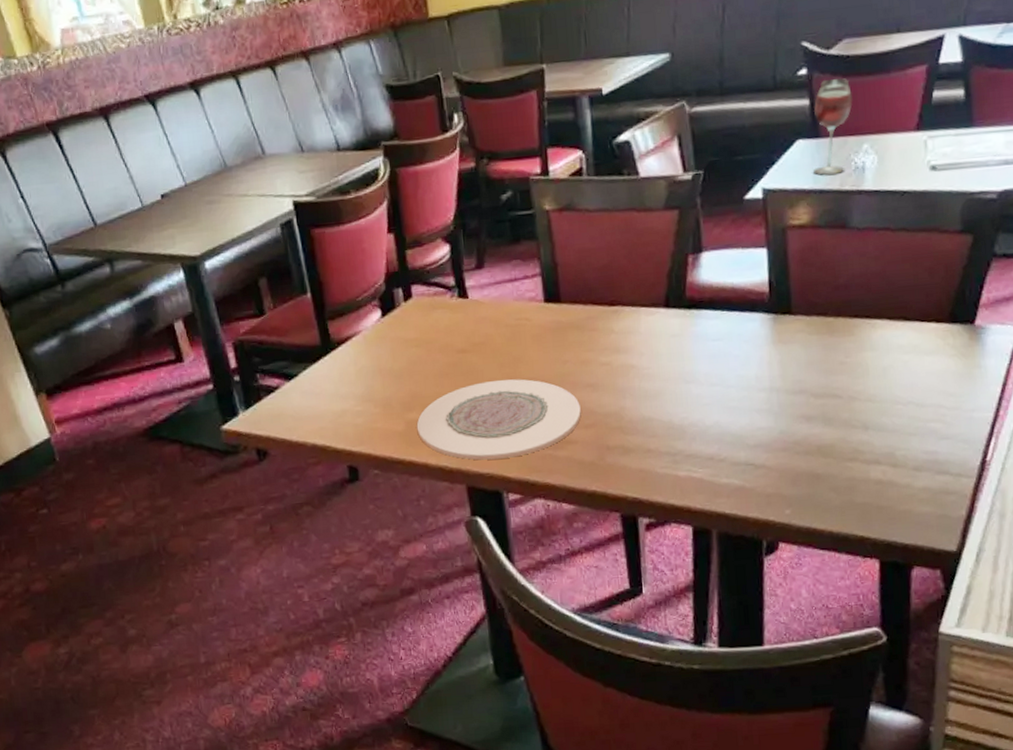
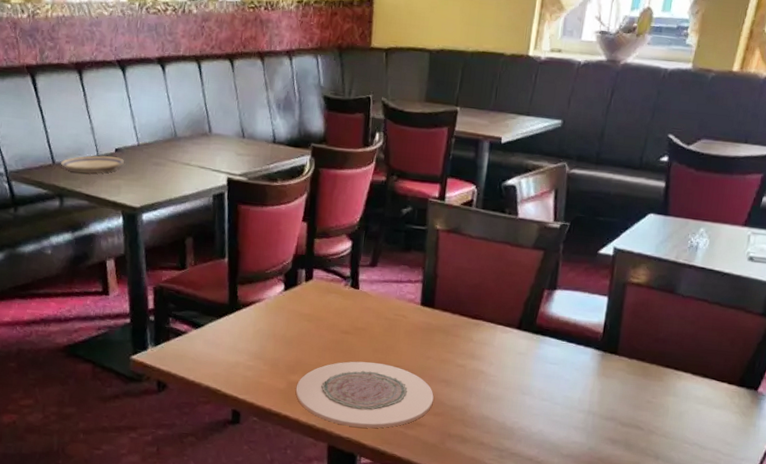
plate: none [103,204,173,231] -> present [60,155,124,173]
wineglass: present [813,78,853,175] -> none [657,168,700,248]

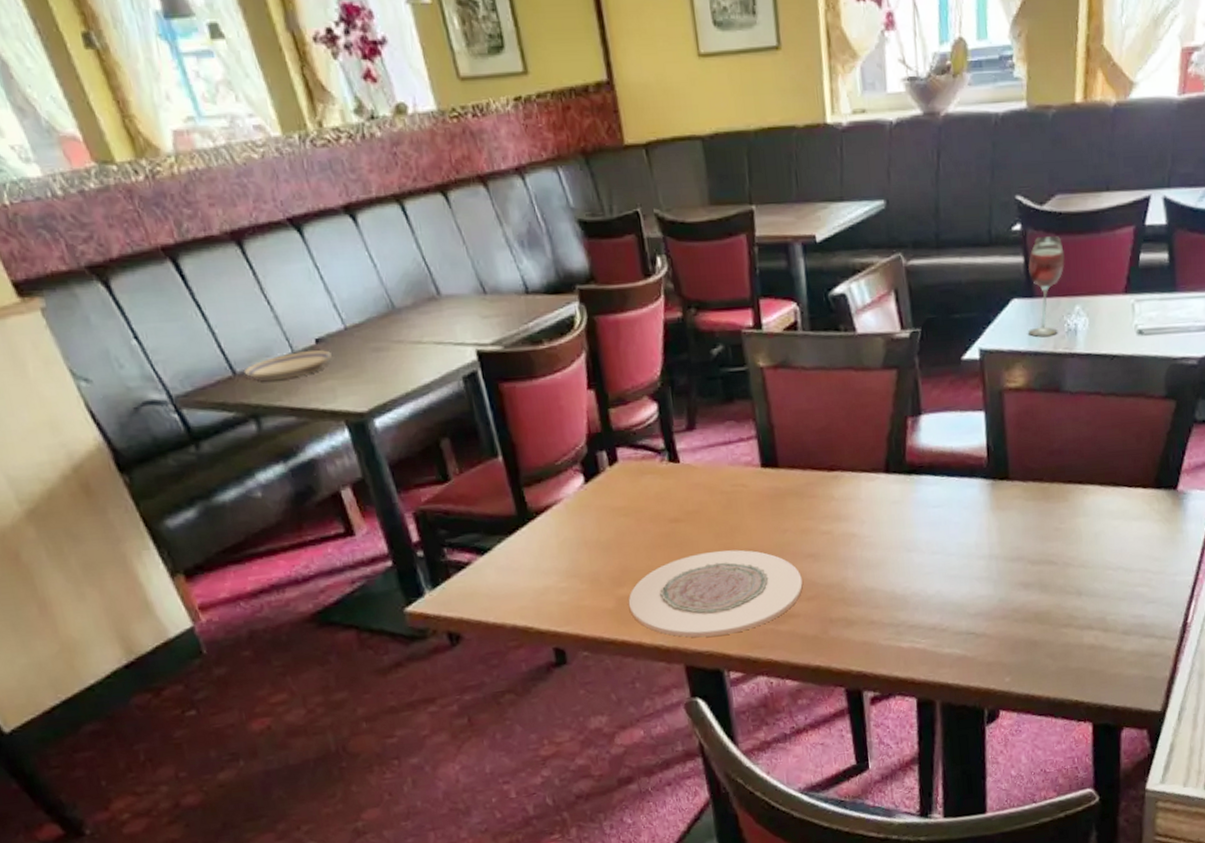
wineglass: none [657,168,700,248] -> present [1028,236,1065,337]

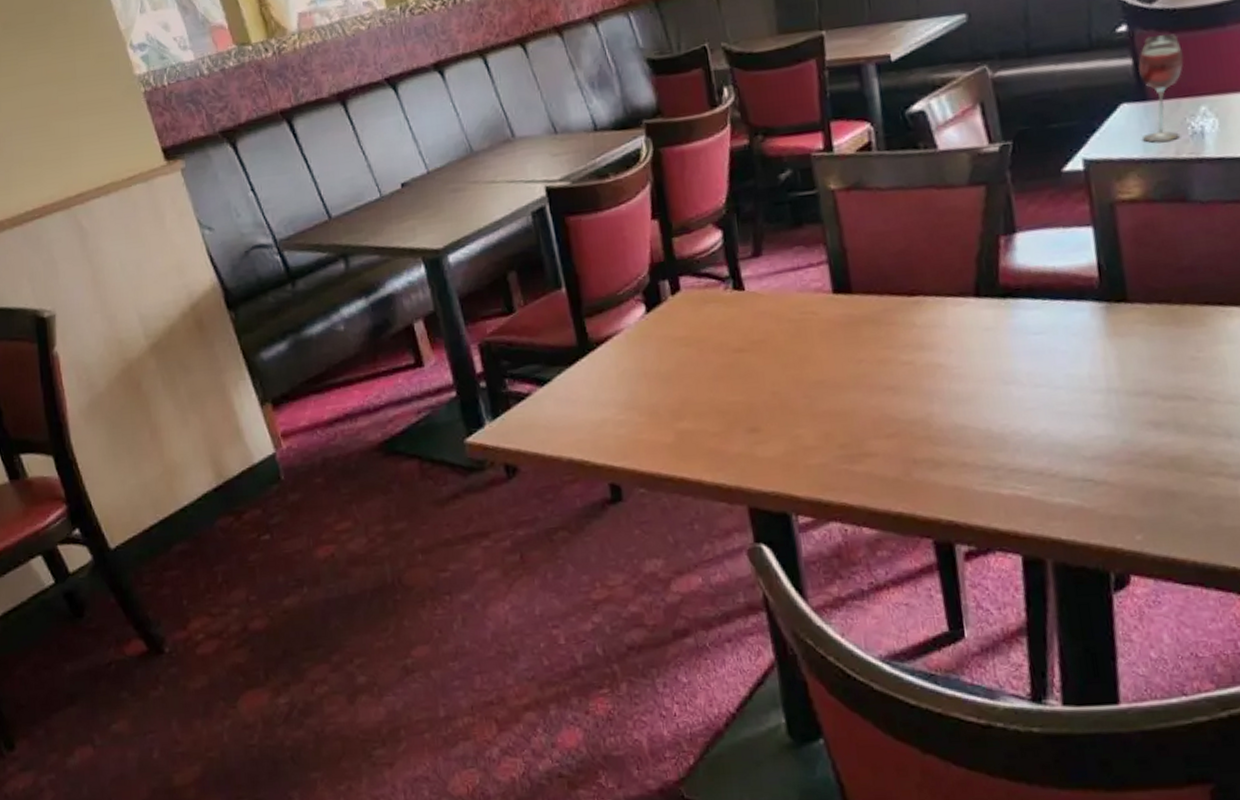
plate: present [243,350,332,382] -> none [338,193,414,224]
plate: present [628,549,803,638] -> none [688,381,881,477]

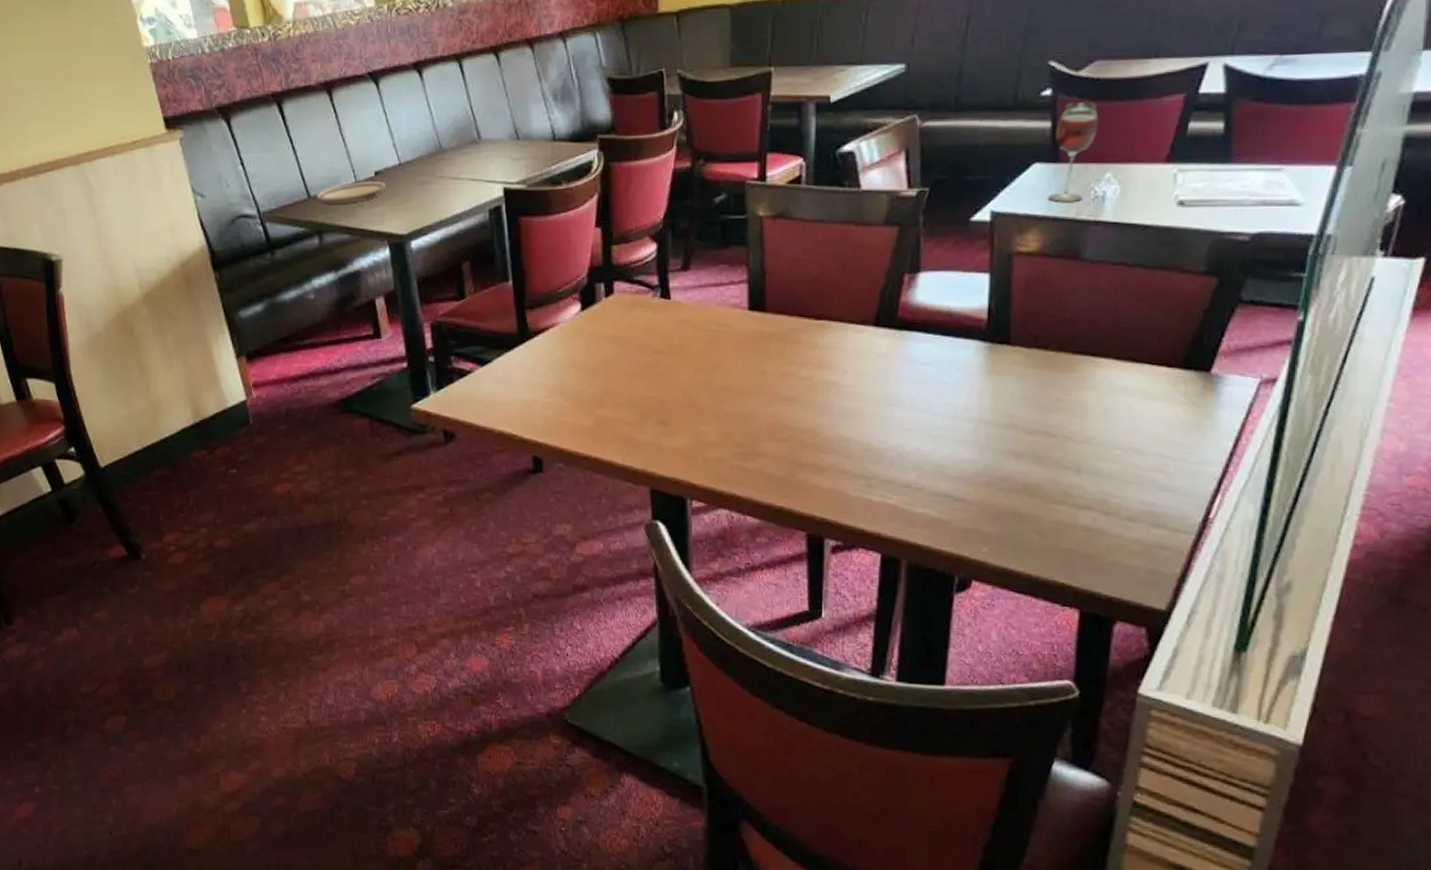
plate: none [338,193,414,224] -> present [316,181,386,204]

